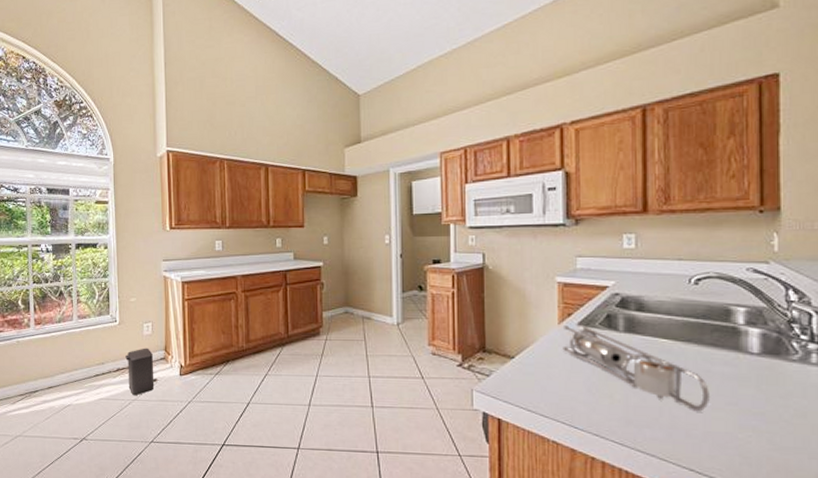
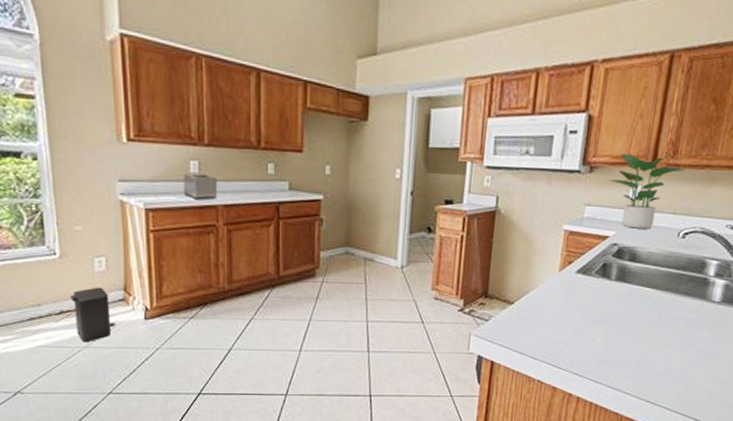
toaster: none [210,251,237,272] -> present [183,173,218,200]
paper towel holder: present [563,326,710,411] -> none [559,273,675,351]
potted plant: none [598,200,683,277] -> present [609,153,685,229]

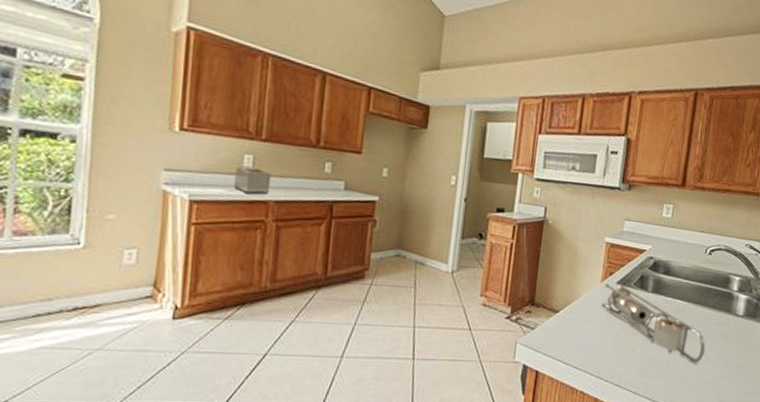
pedal bin: present [70,287,116,343] -> none [89,281,138,344]
paper towel holder: none [559,273,675,351] -> present [601,284,706,363]
potted plant: present [609,153,685,229] -> none [645,174,710,245]

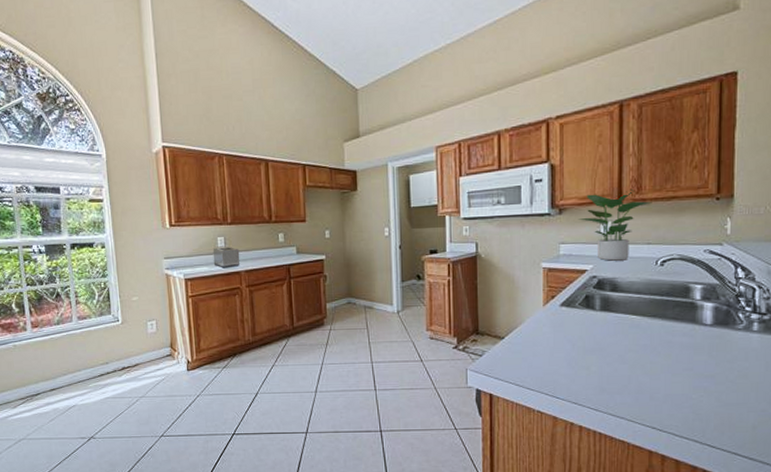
paper towel holder: present [601,284,706,363] -> none [547,307,670,377]
potted plant: none [645,174,710,245] -> present [579,189,652,261]

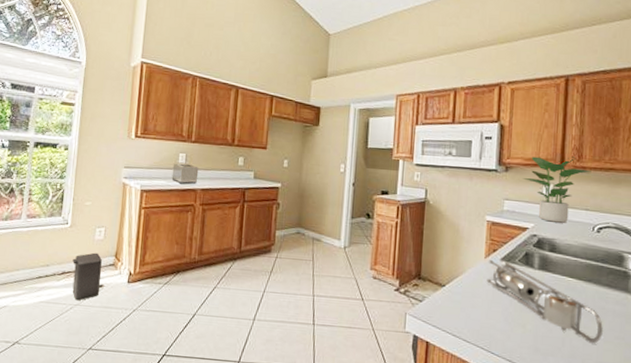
pedal bin: none [130,345,165,393] -> present [72,252,104,301]
paper towel holder: none [547,307,670,377] -> present [486,260,603,343]

